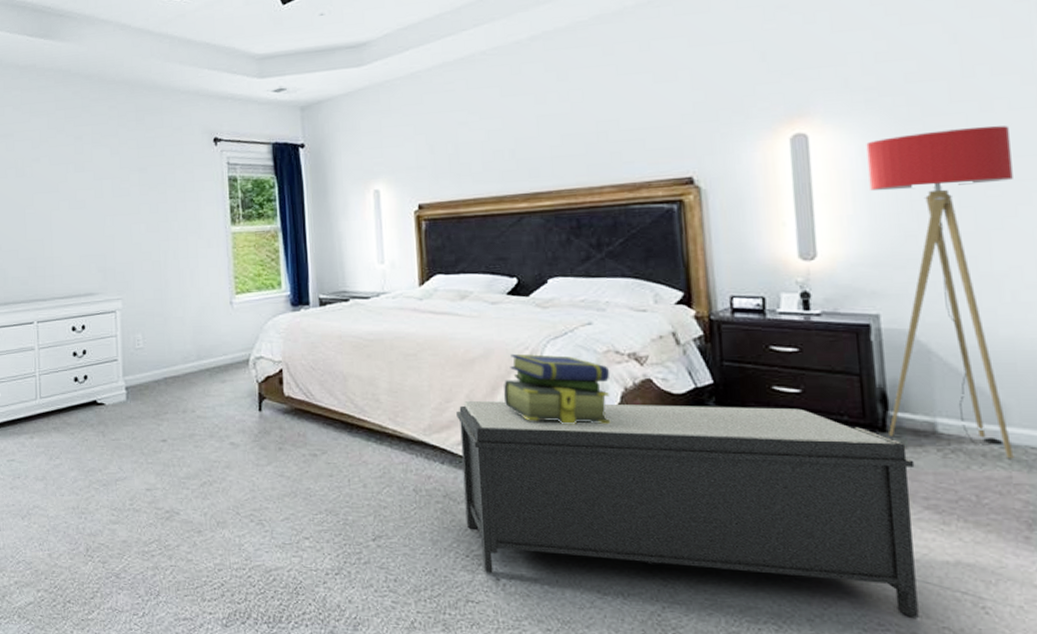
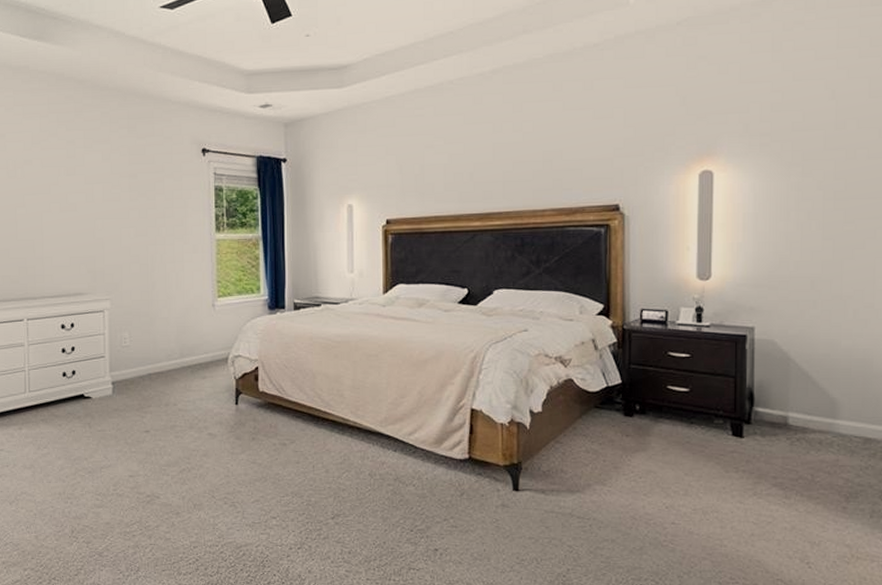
bench: present [456,400,919,618] -> none [409,396,769,572]
stack of books: present [503,353,611,424] -> none [450,355,540,417]
floor lamp: present [866,125,1014,459] -> none [752,171,865,446]

